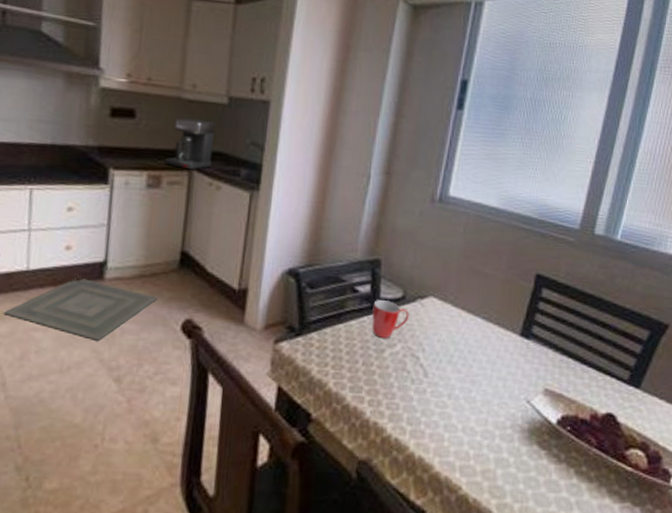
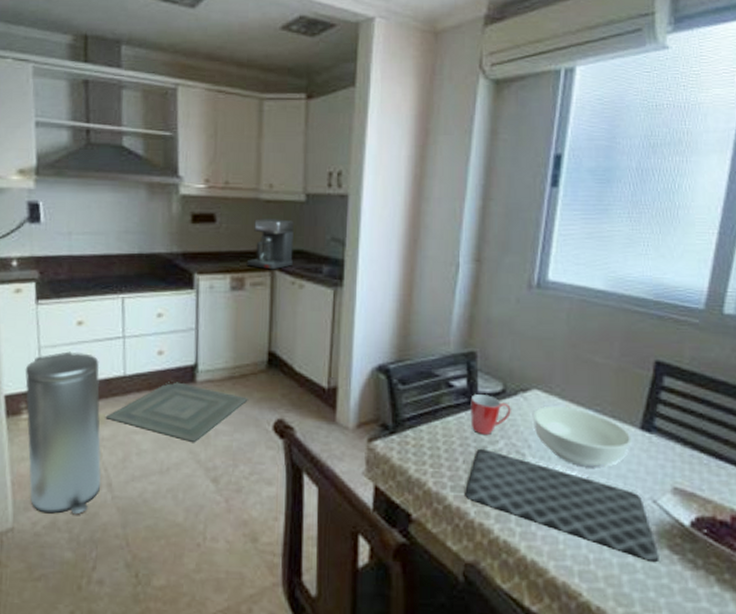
placemat: none [362,351,531,457] -> present [465,448,661,563]
bowl: none [427,313,512,370] -> present [532,407,632,467]

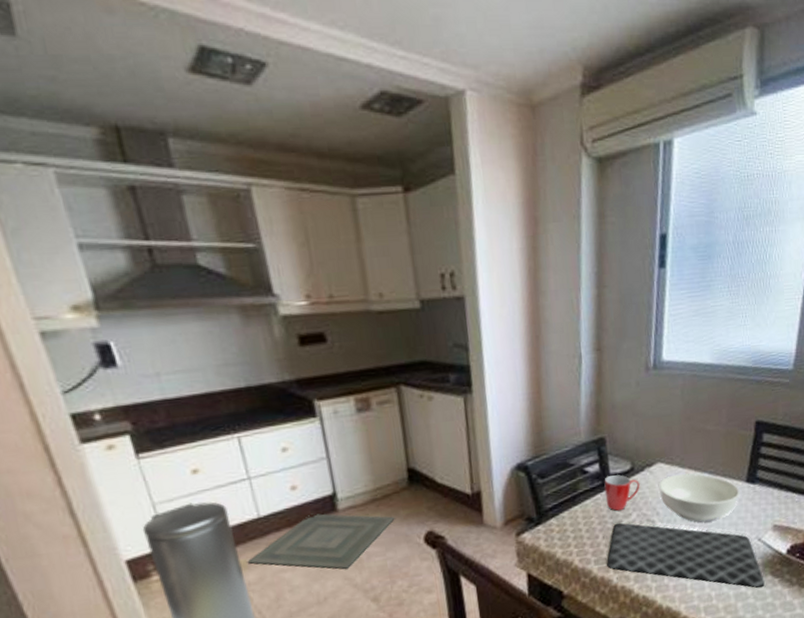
coffee maker: present [247,218,294,270] -> none [369,330,418,386]

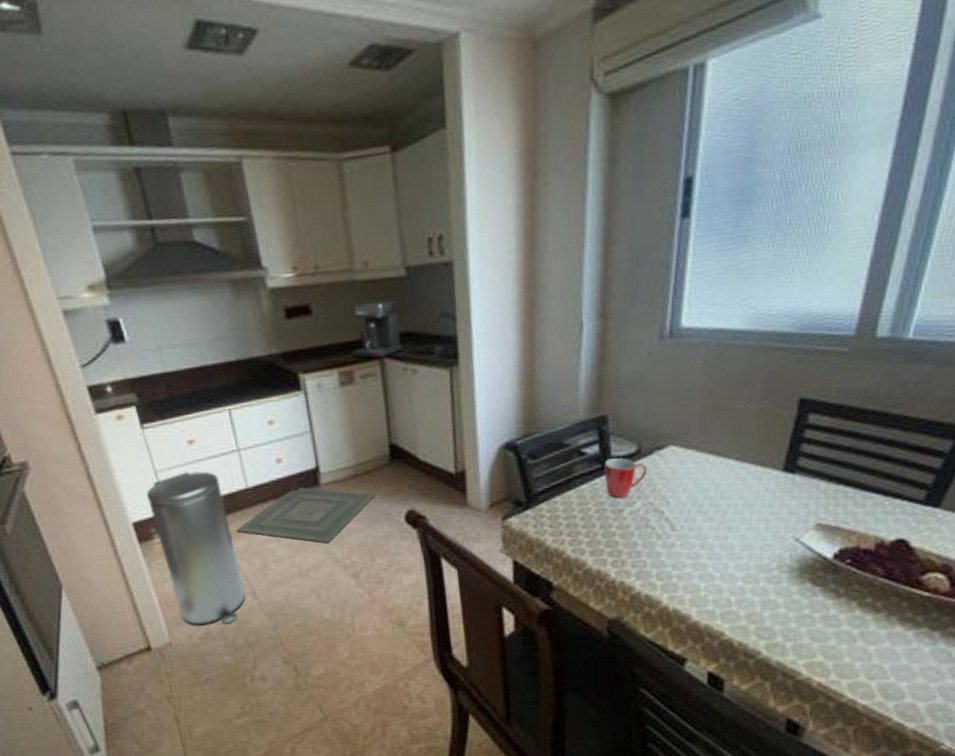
coffee maker: none [369,330,418,386] -> present [353,300,402,359]
placemat: present [606,522,766,589] -> none [604,510,803,597]
bowl: present [658,473,740,522] -> none [669,459,774,516]

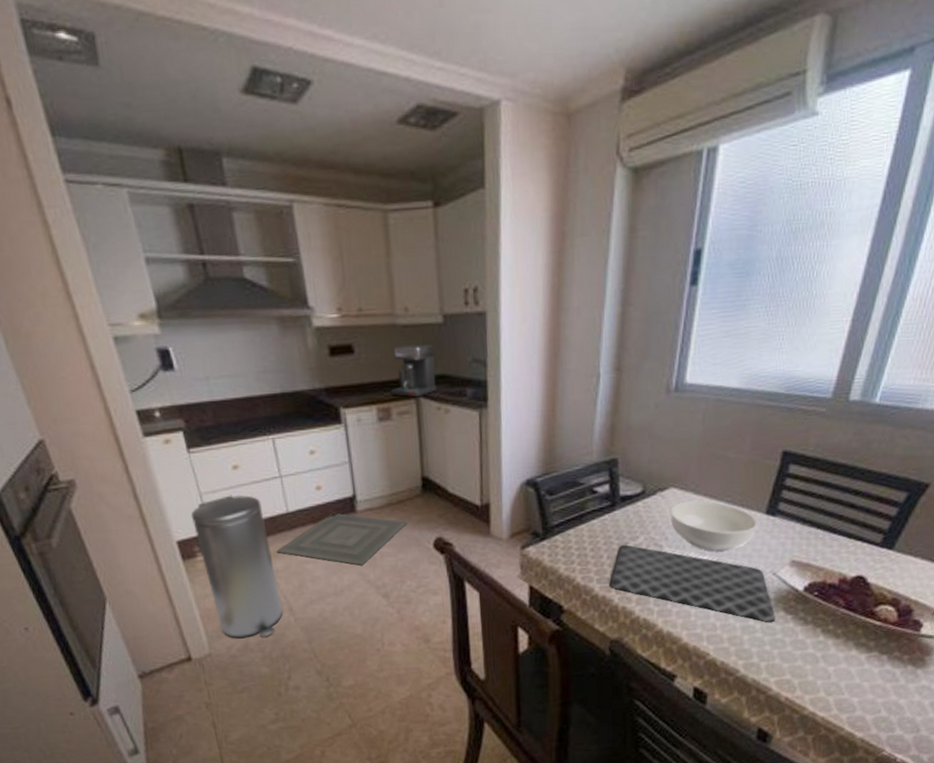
mug: present [604,458,647,498] -> none [613,497,650,532]
placemat: none [604,510,803,597] -> present [609,544,777,623]
bowl: none [669,459,774,516] -> present [669,501,757,551]

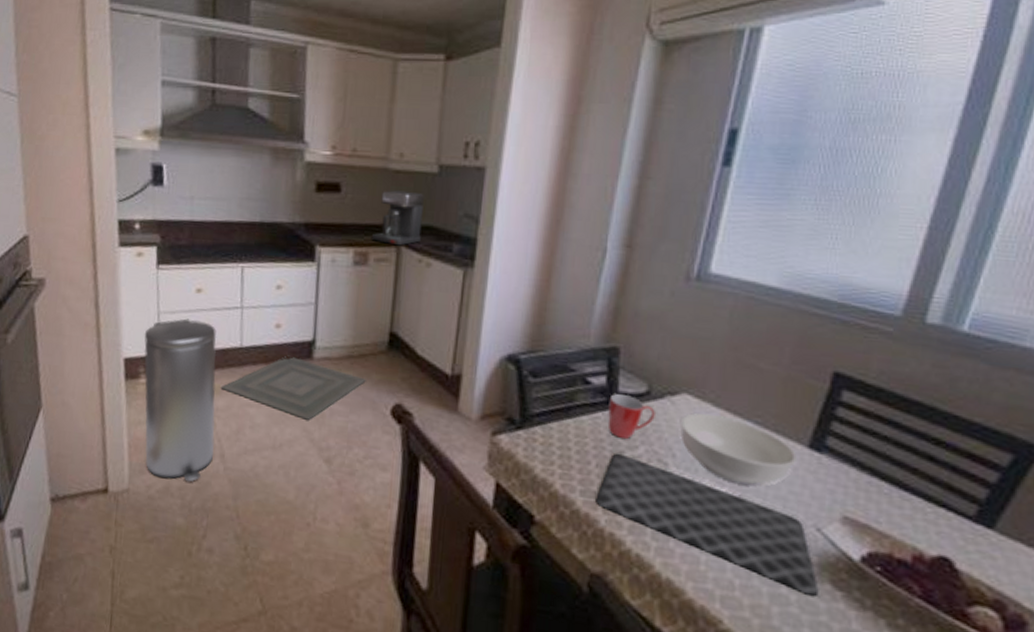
mug: none [613,497,650,532] -> present [607,394,655,439]

